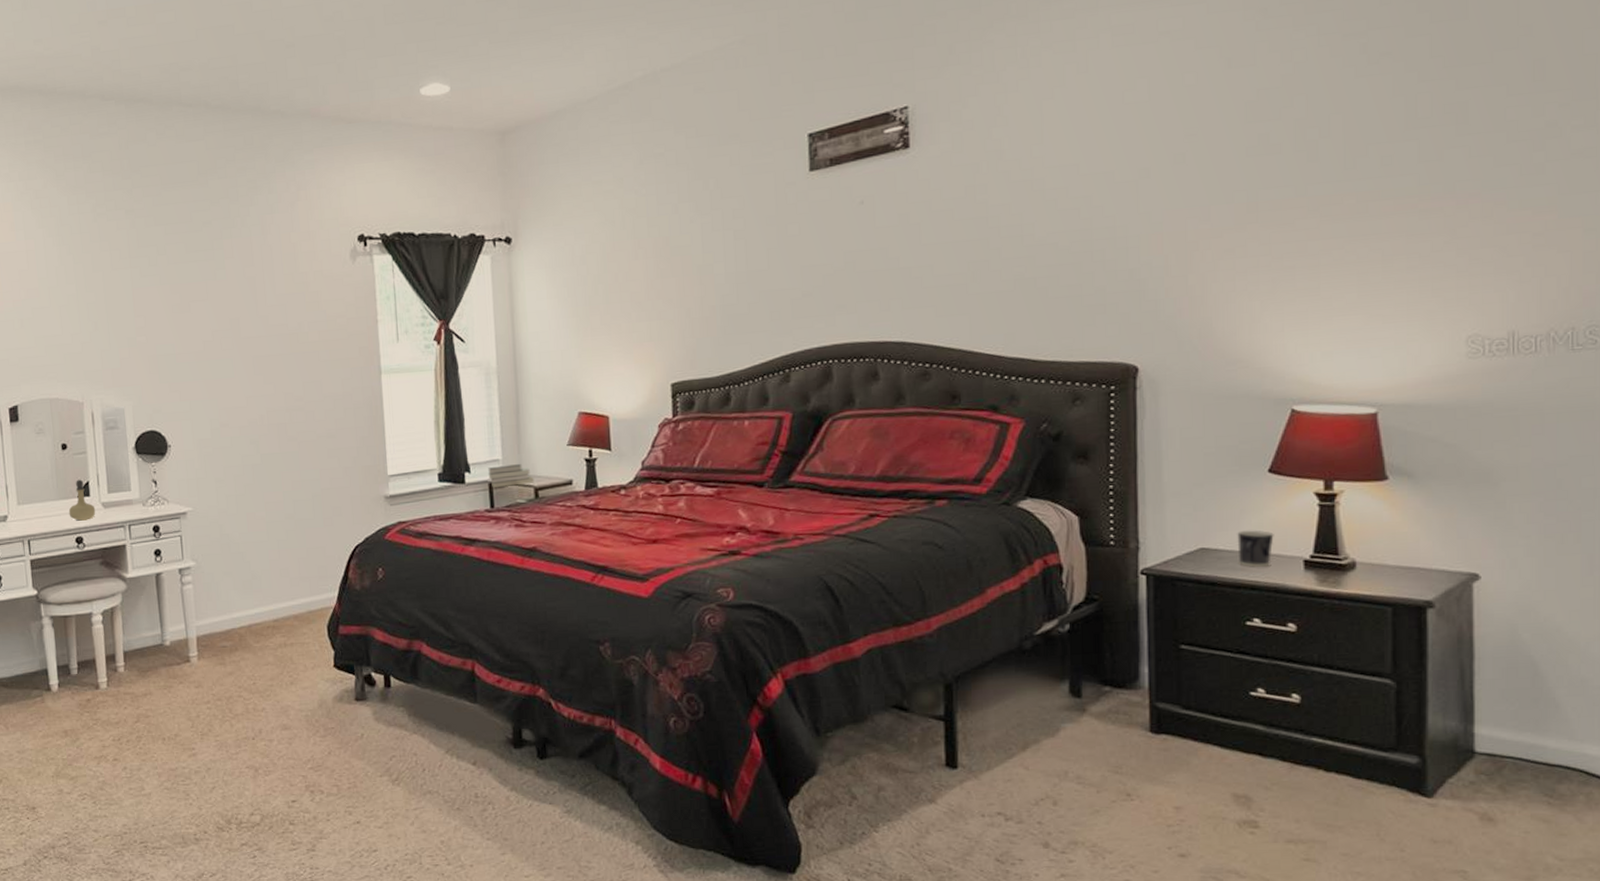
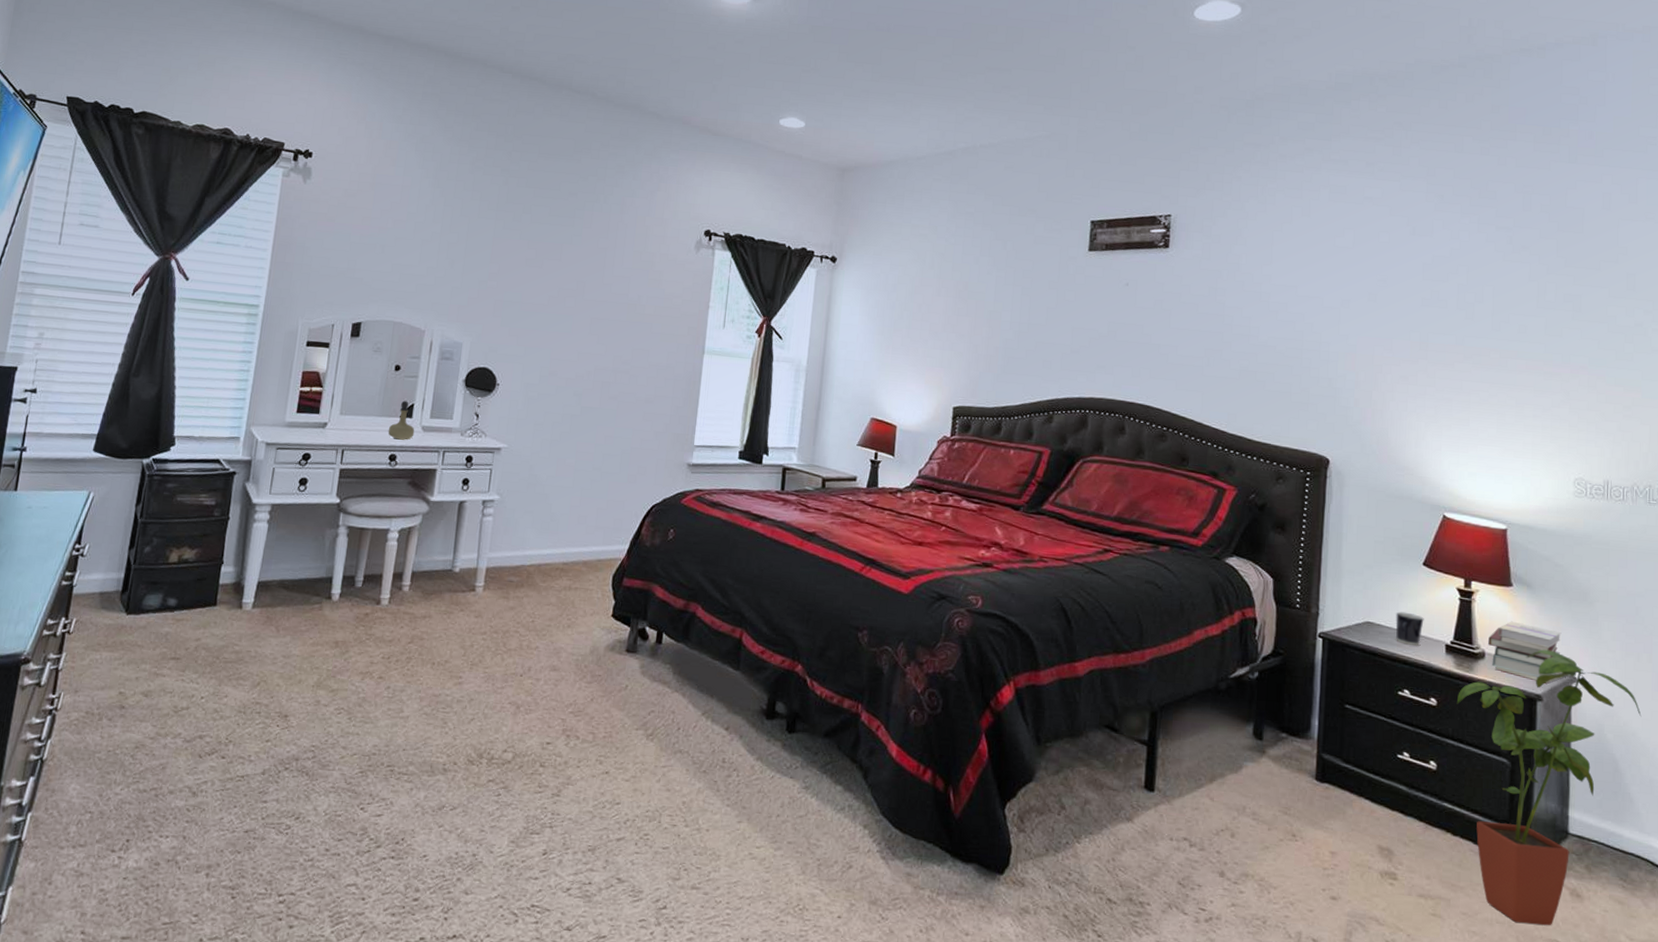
books: present [488,463,534,488] -> none [784,453,824,474]
house plant: none [1321,547,1568,857] -> present [1456,649,1642,926]
books: none [1359,520,1461,587] -> present [1488,621,1564,684]

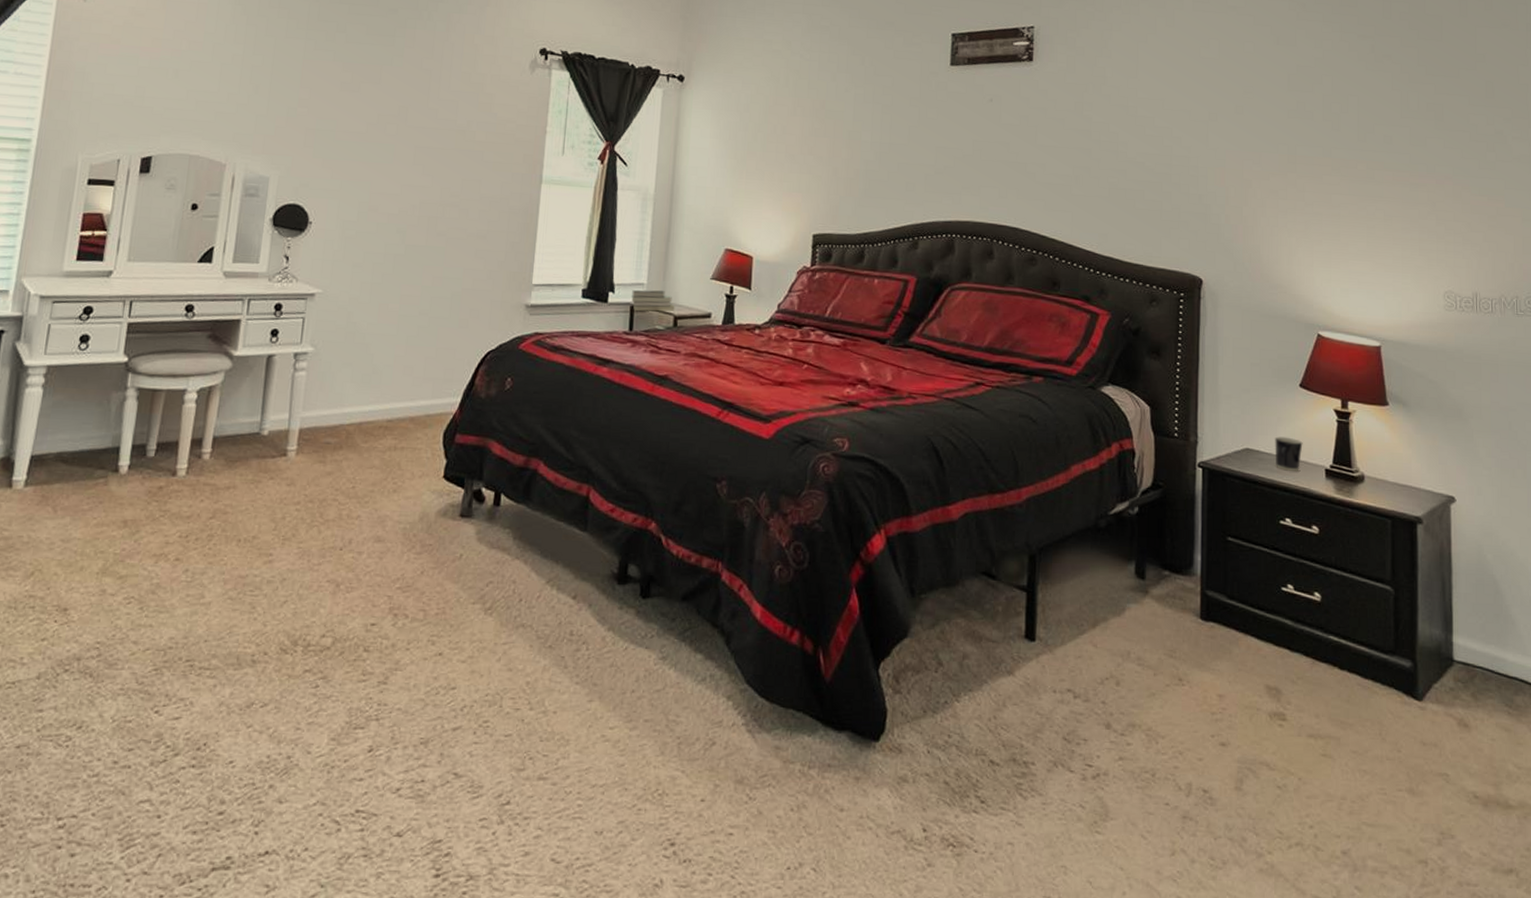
perfume bottle: present [388,400,415,440] -> none [183,243,215,288]
books: none [784,453,824,474] -> present [631,289,675,312]
house plant: present [1456,649,1642,926] -> none [1338,470,1519,760]
books: present [1488,621,1564,684] -> none [1367,441,1442,505]

